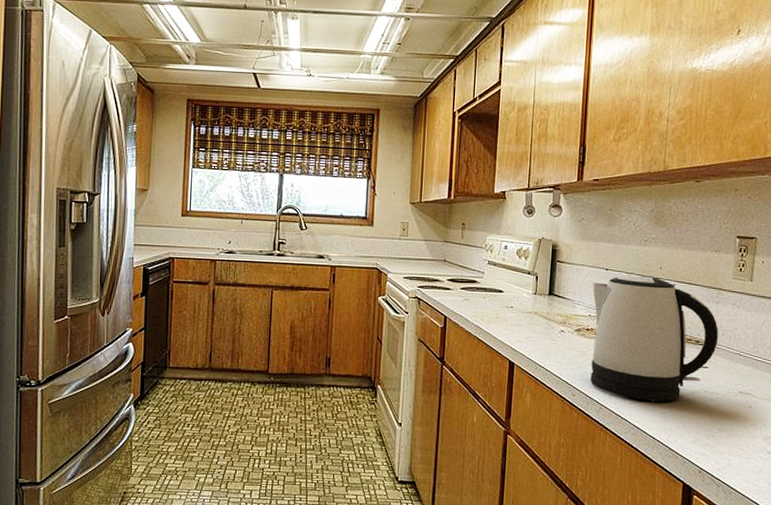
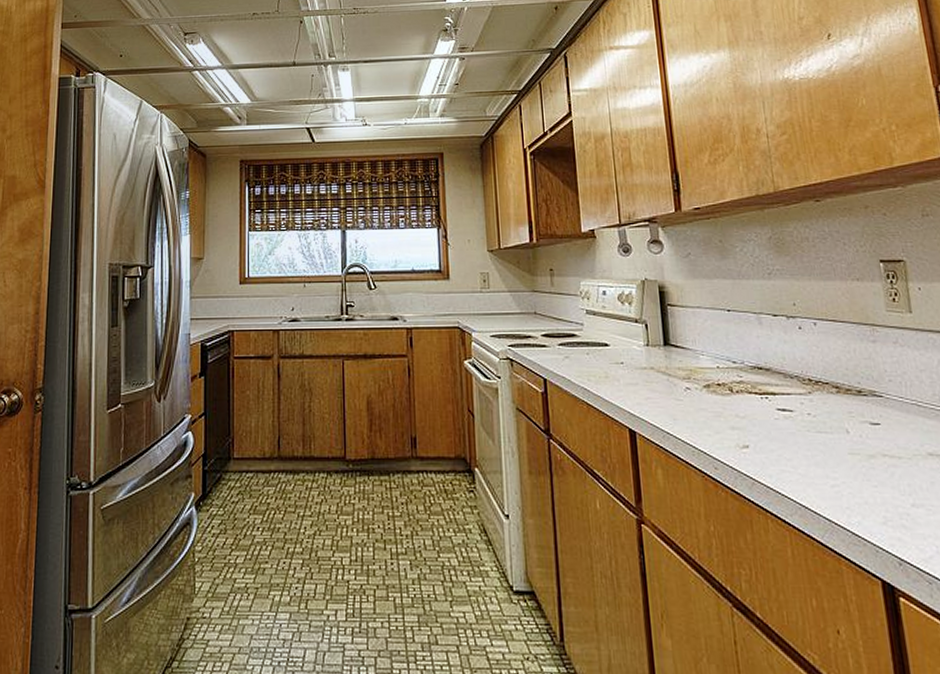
kettle: present [590,275,719,402] -> none [715,315,886,472]

